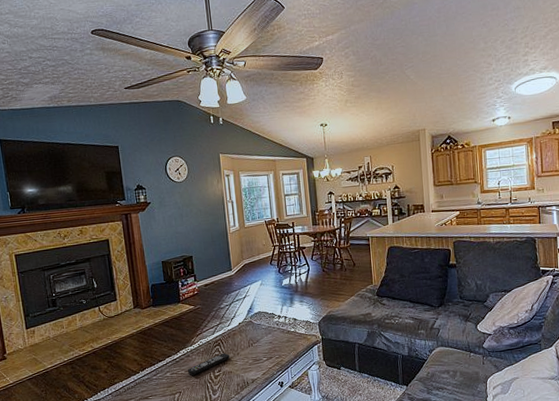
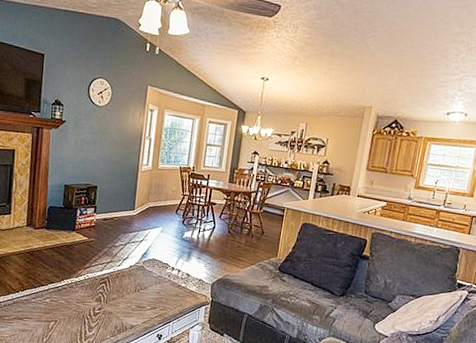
remote control: present [187,353,230,376] -> none [67,292,113,308]

